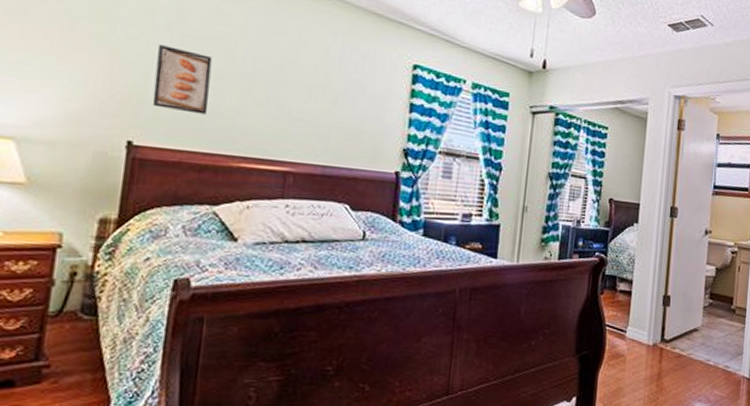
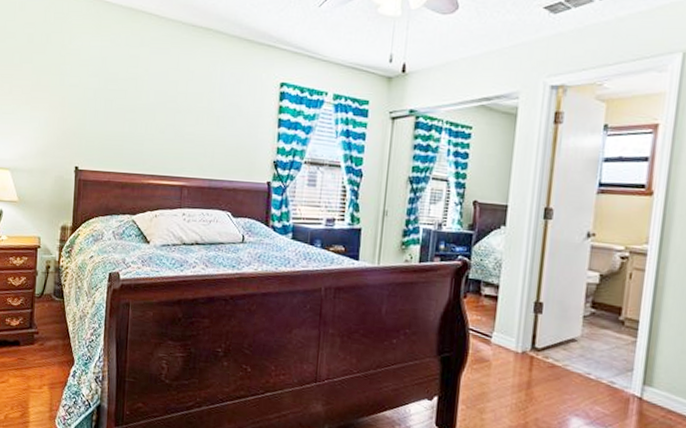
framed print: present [152,45,213,115] -> none [89,89,127,142]

